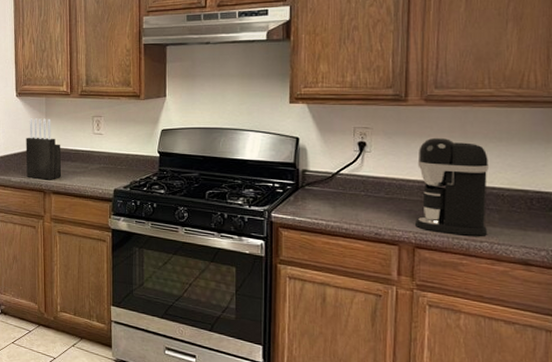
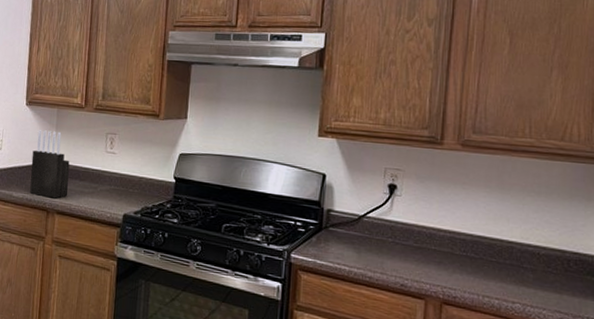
coffee maker: present [416,137,489,236] -> none [444,185,525,297]

